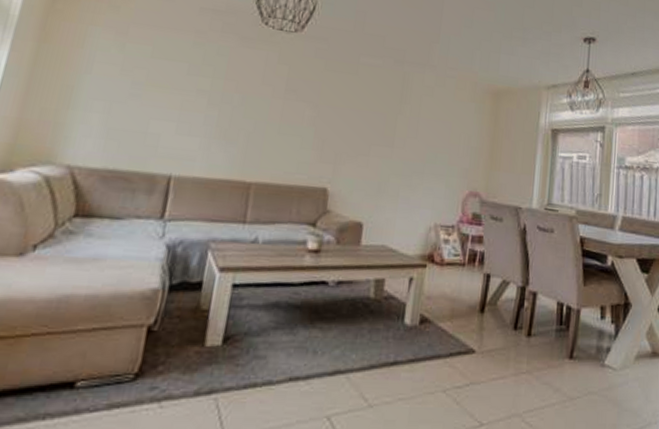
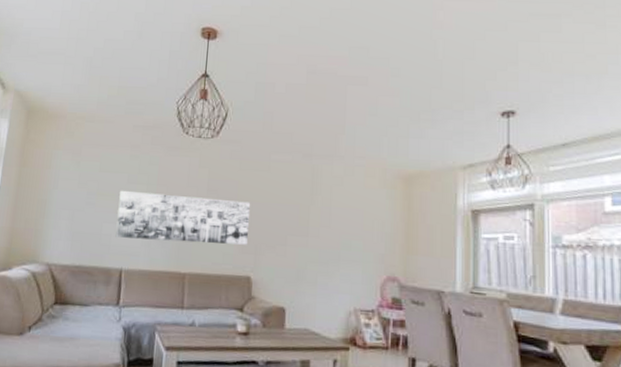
wall art: none [166,81,333,154] -> present [115,190,251,245]

